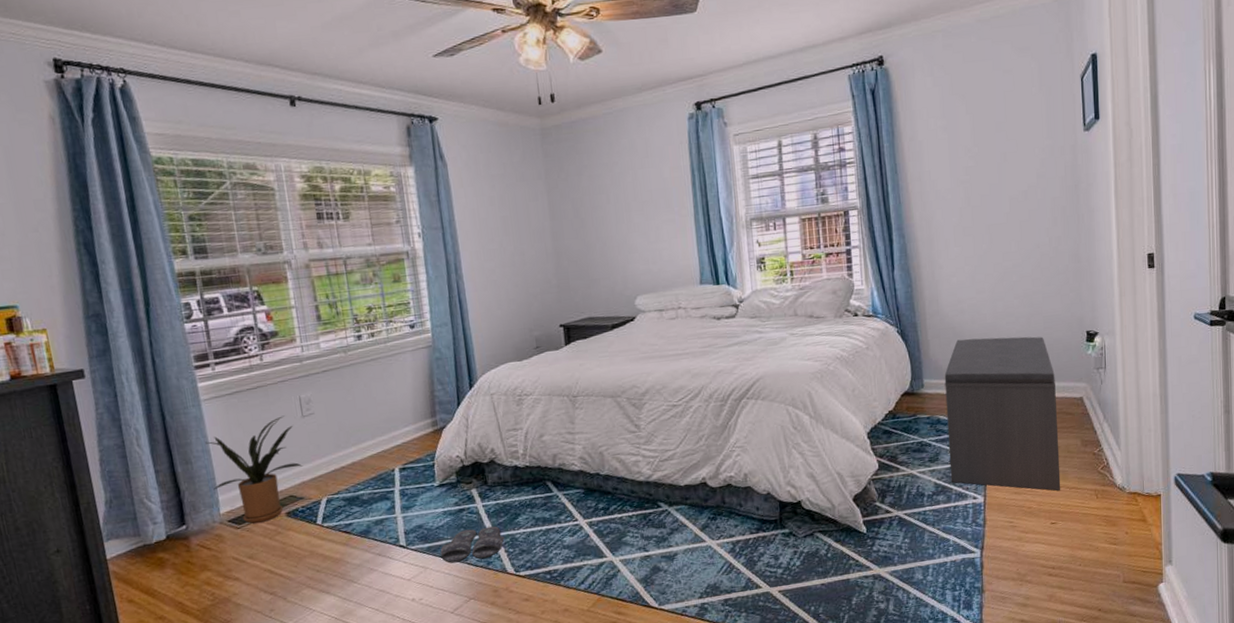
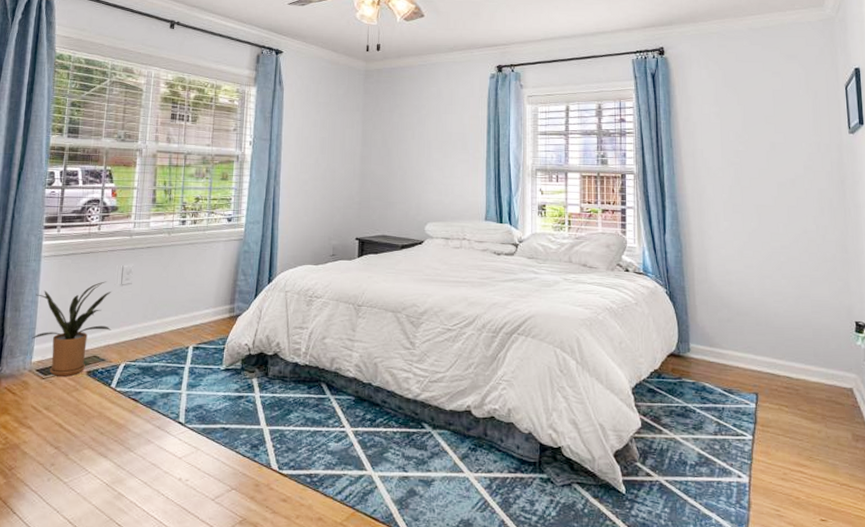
slippers: present [440,526,505,563] -> none [213,417,274,450]
bench: present [944,336,1061,491] -> none [711,309,831,485]

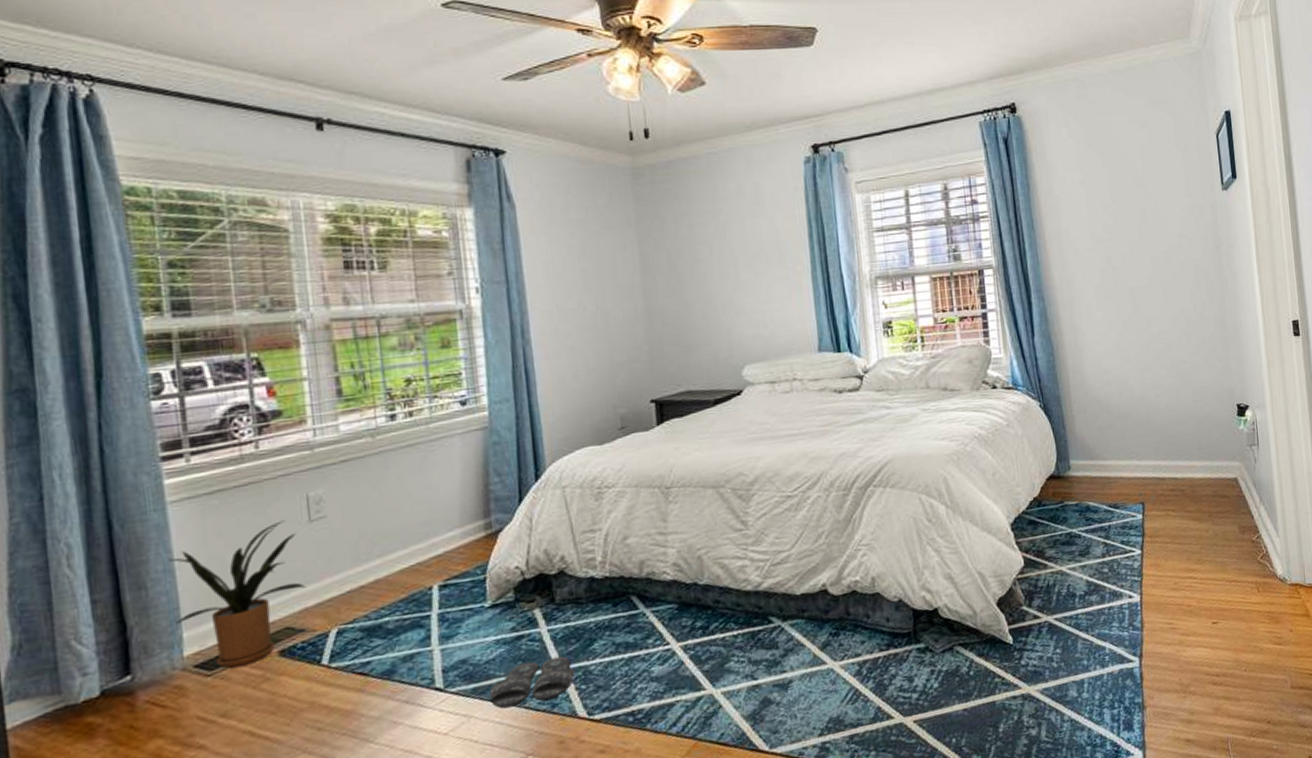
slippers: none [213,417,274,450] -> present [489,656,575,708]

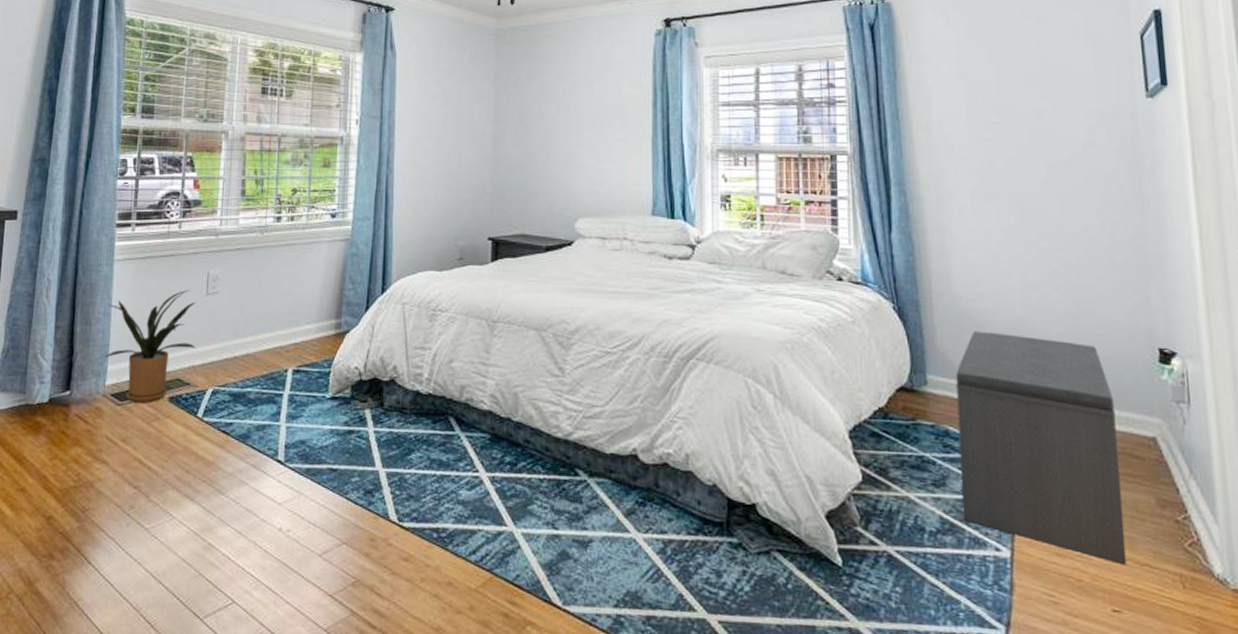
slippers: present [489,656,575,708] -> none [319,456,392,497]
bench: none [1092,410,1221,585] -> present [955,331,1127,565]

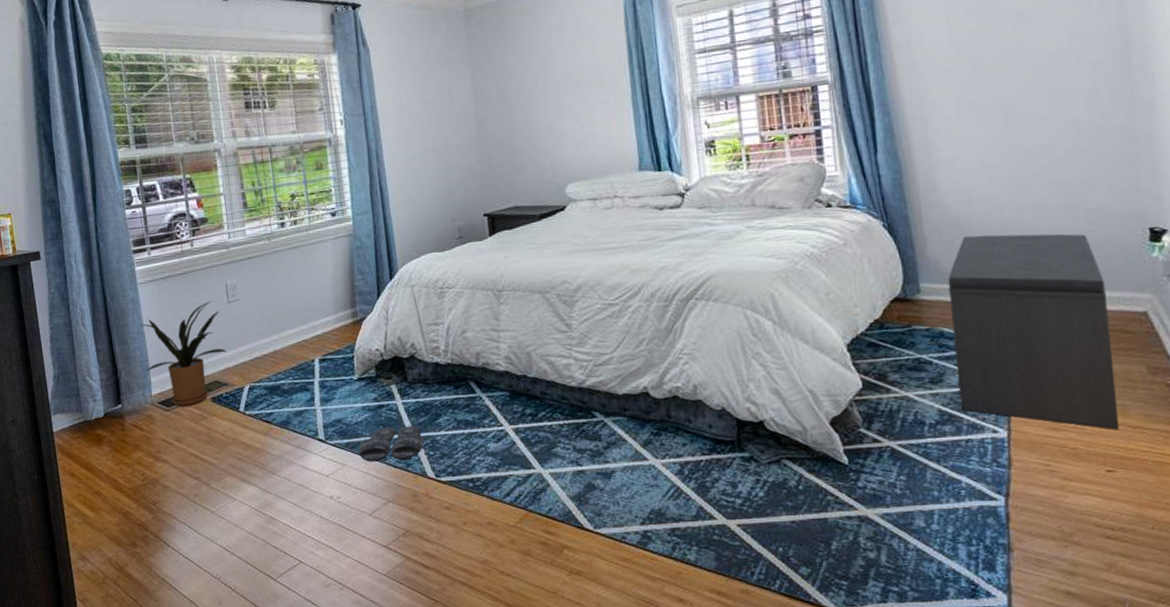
slippers: none [319,456,392,497] -> present [358,425,425,462]

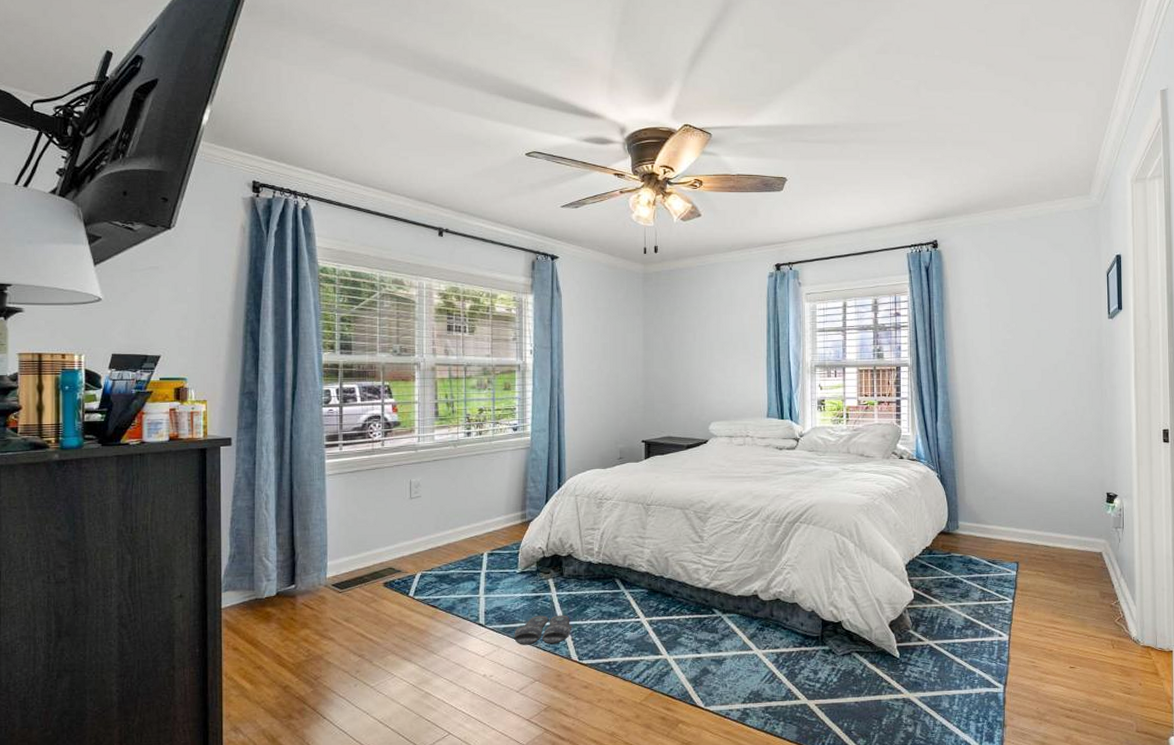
house plant: present [140,301,228,407] -> none [324,496,405,589]
bench: present [947,233,1120,430] -> none [977,489,1080,638]

